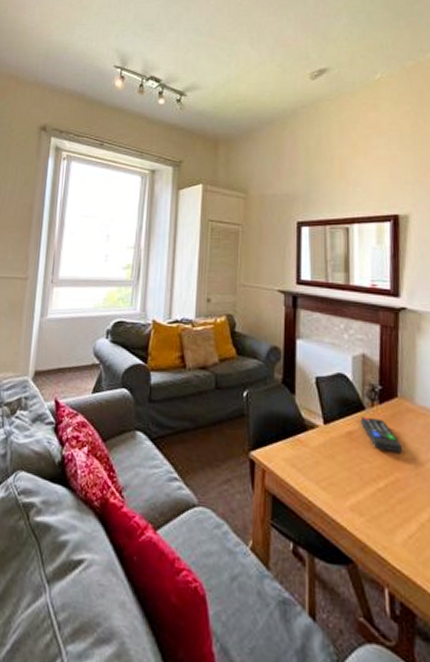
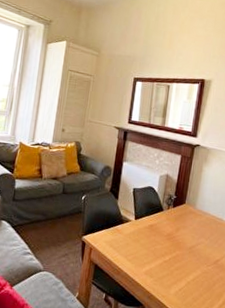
remote control: present [360,416,402,453] -> none [159,215,183,239]

